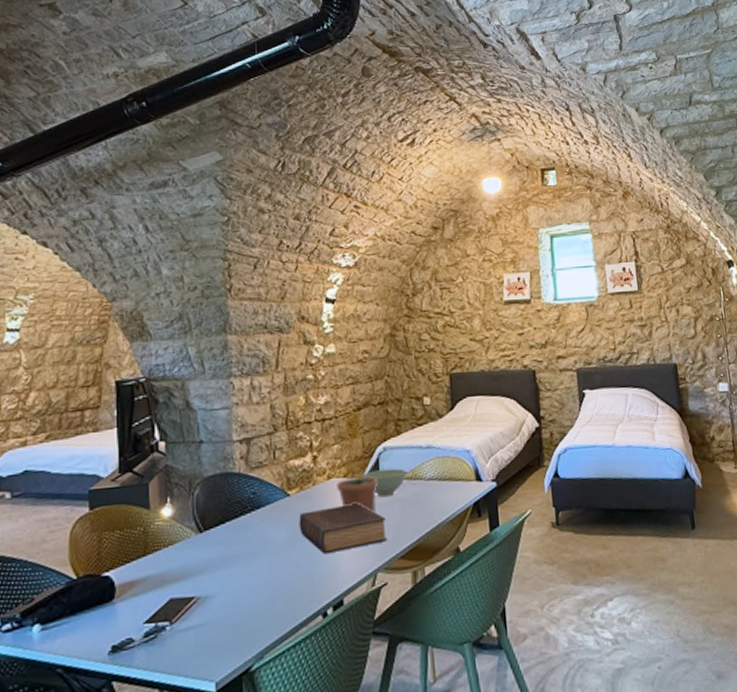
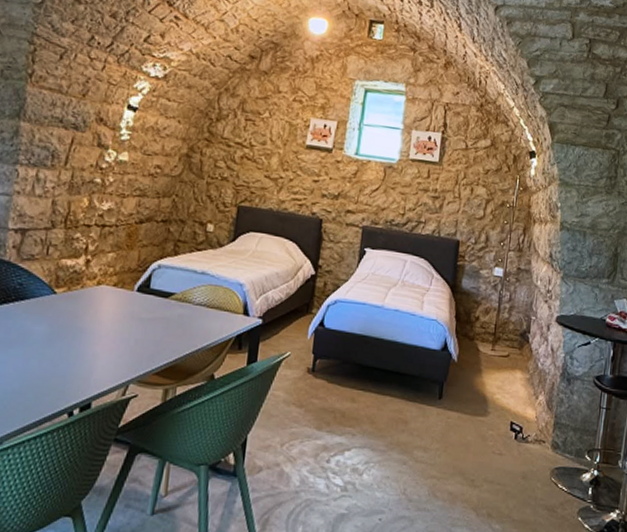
book: present [299,503,387,555] -> none [60,312,148,357]
planter: present [337,476,377,513] -> none [104,288,146,326]
bowl: present [363,468,406,498] -> none [132,285,176,314]

